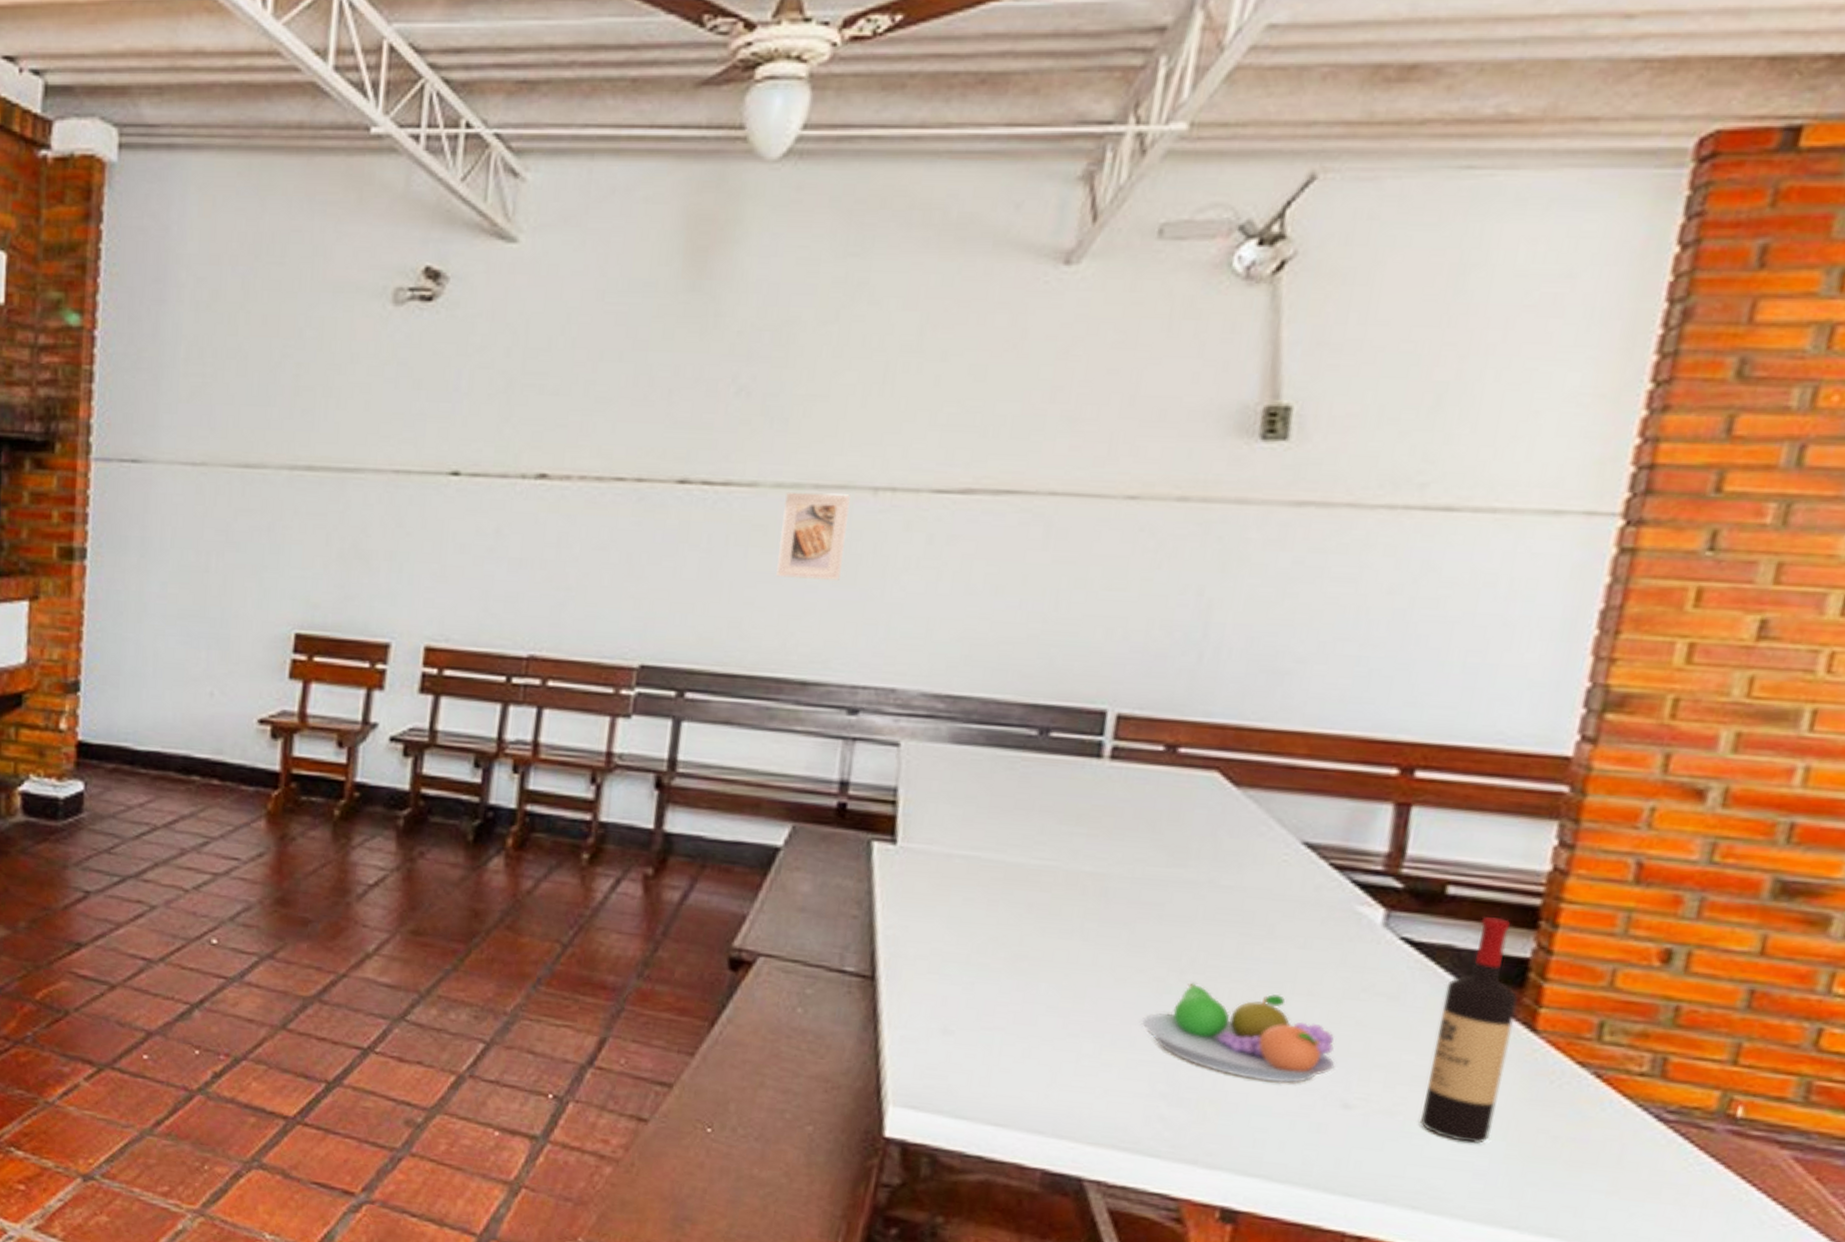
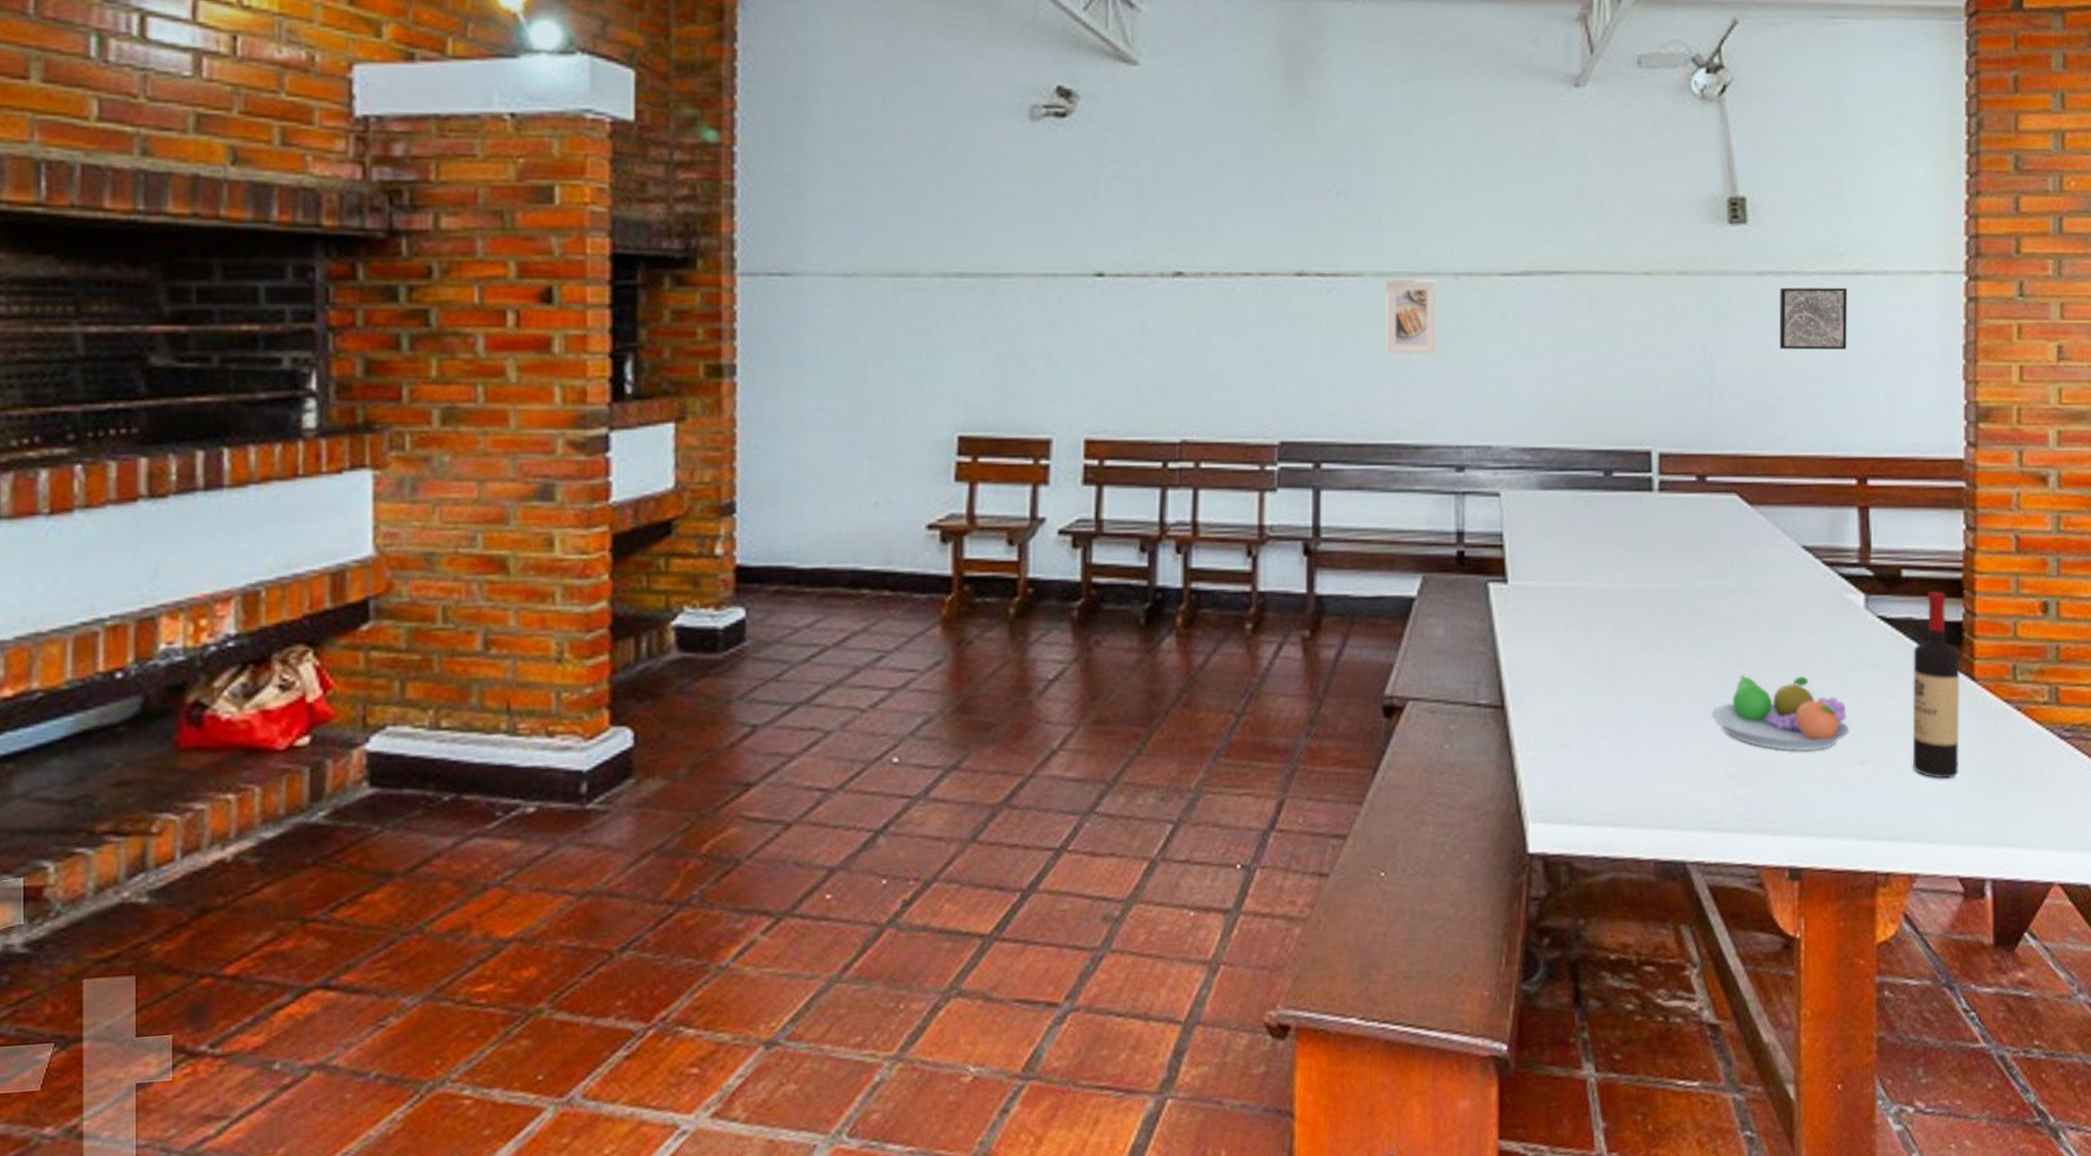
wall art: none [1310,523,1428,606] -> present [1779,287,1847,349]

